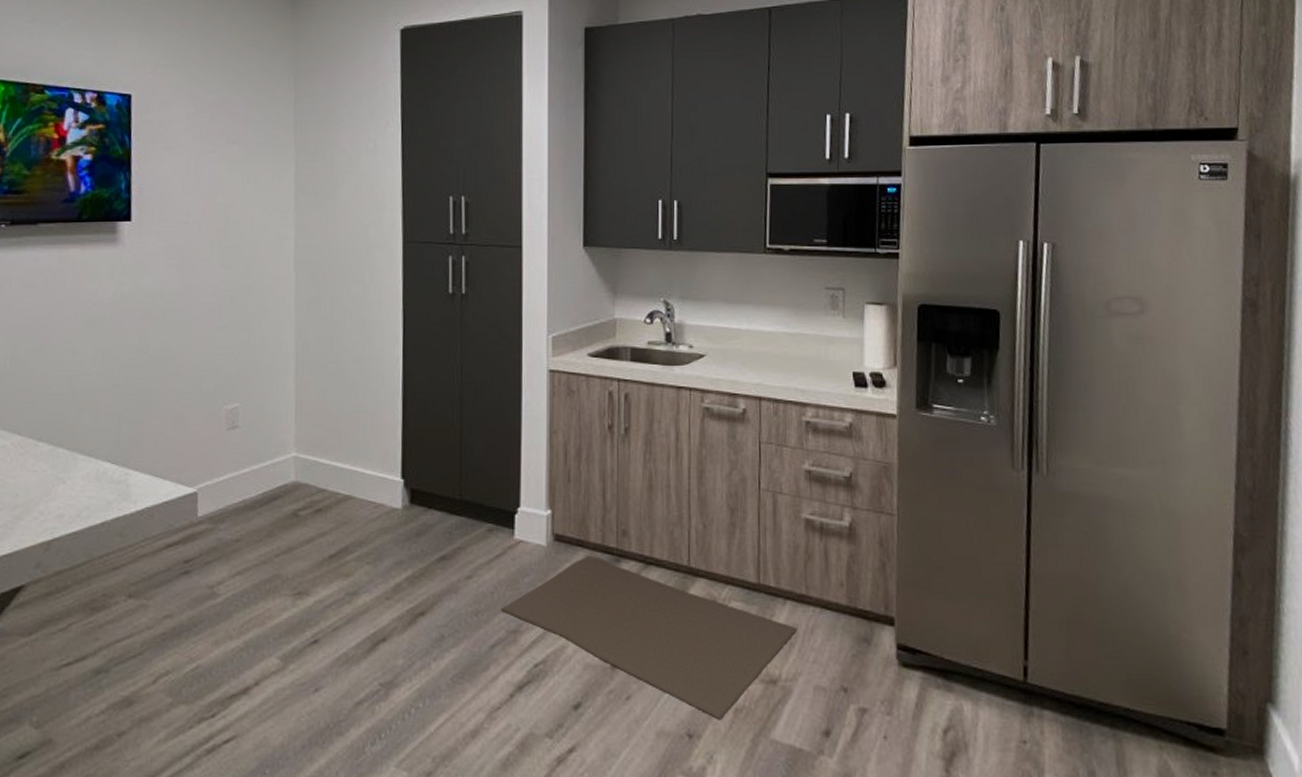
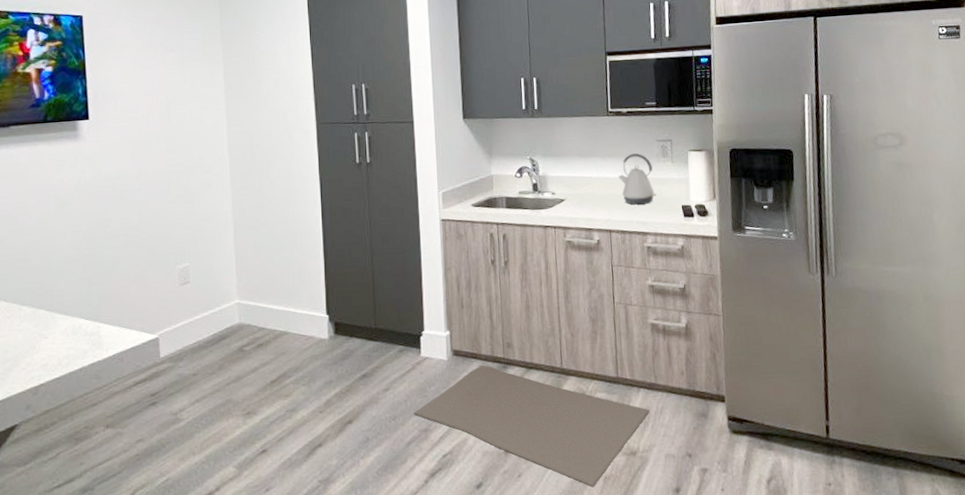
kettle: none [774,303,821,368] -> present [618,153,656,205]

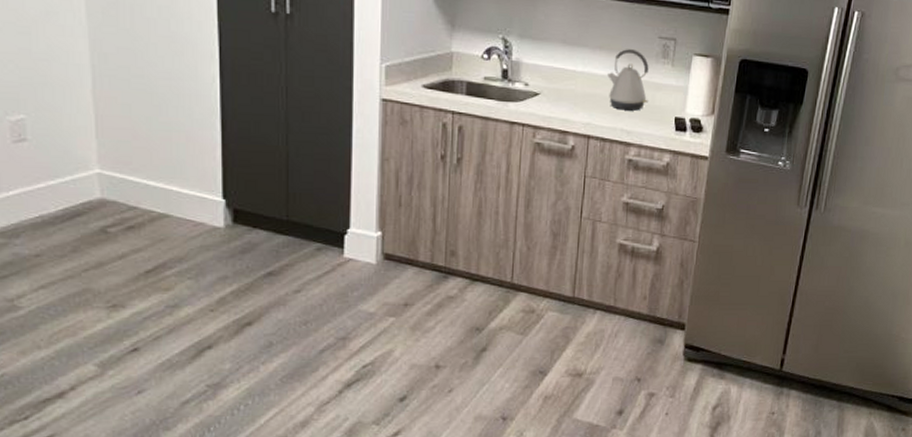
floor mat: present [414,365,649,488] -> none [330,273,603,406]

